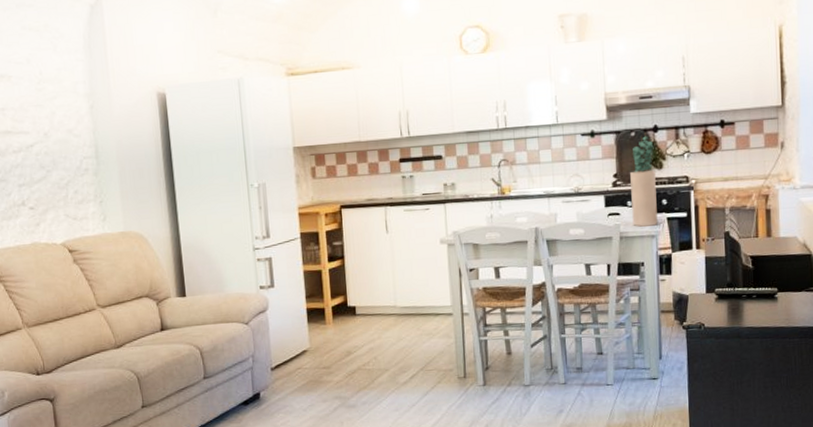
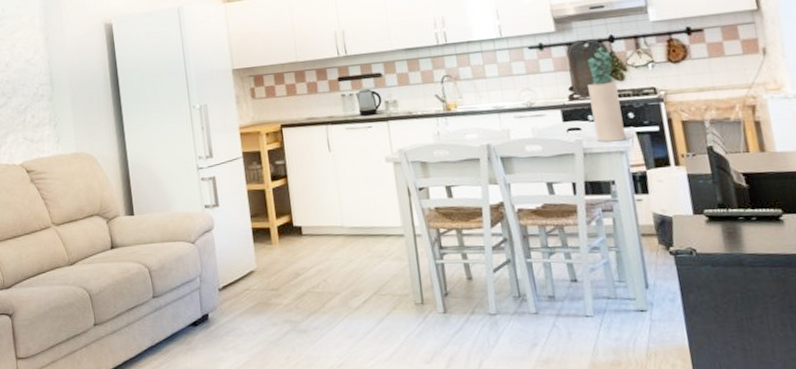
kettle: none [415,171,441,198] -> present [355,88,382,116]

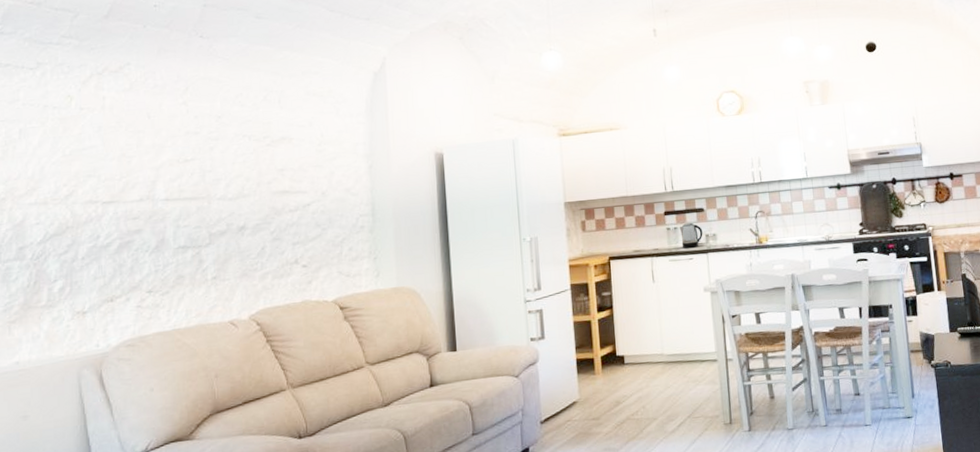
vase: present [588,42,626,143] -> none [874,184,902,272]

